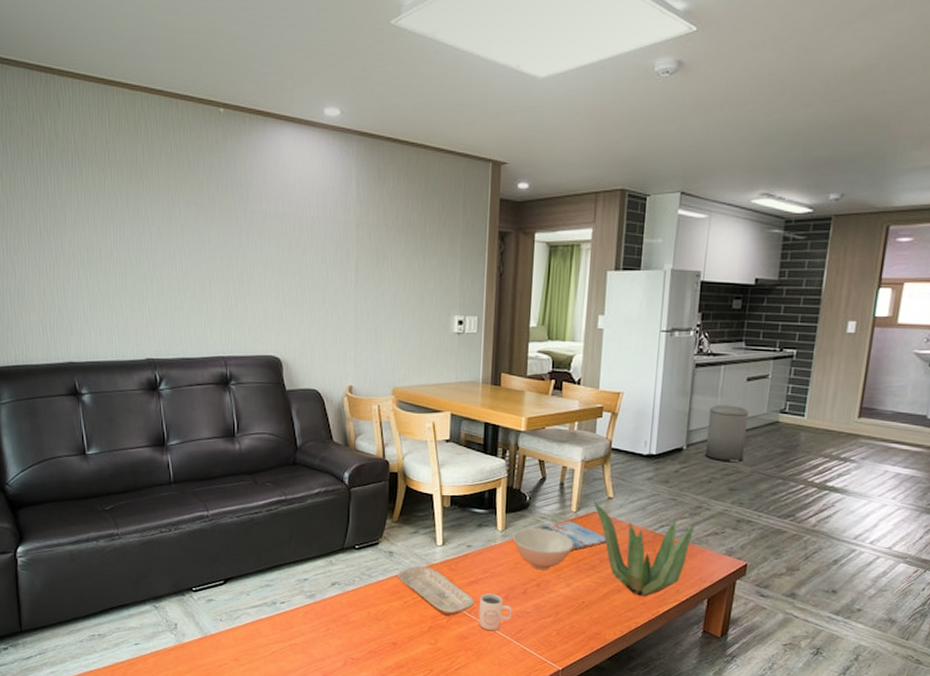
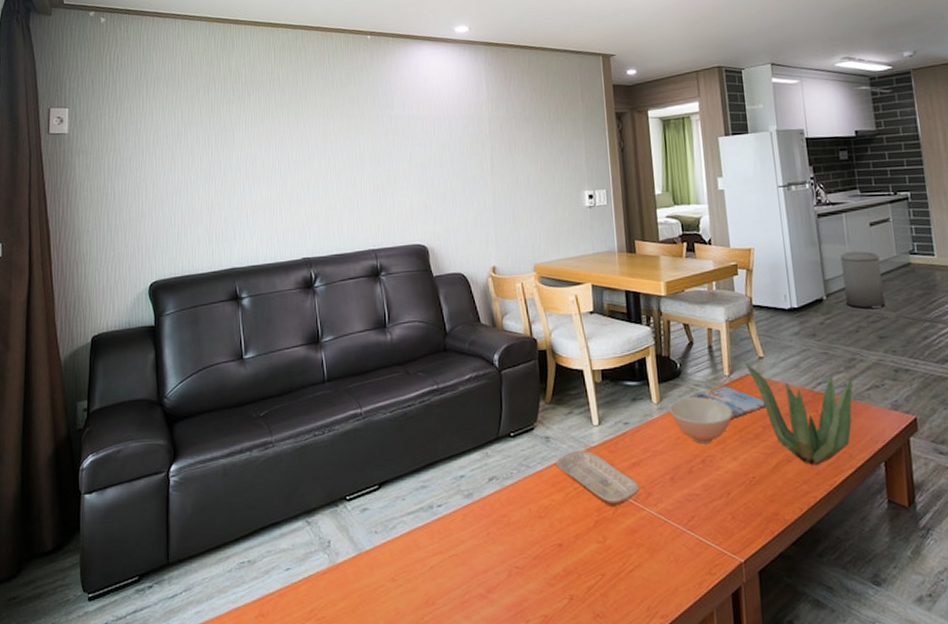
mug: present [478,593,512,631] -> none [644,476,681,521]

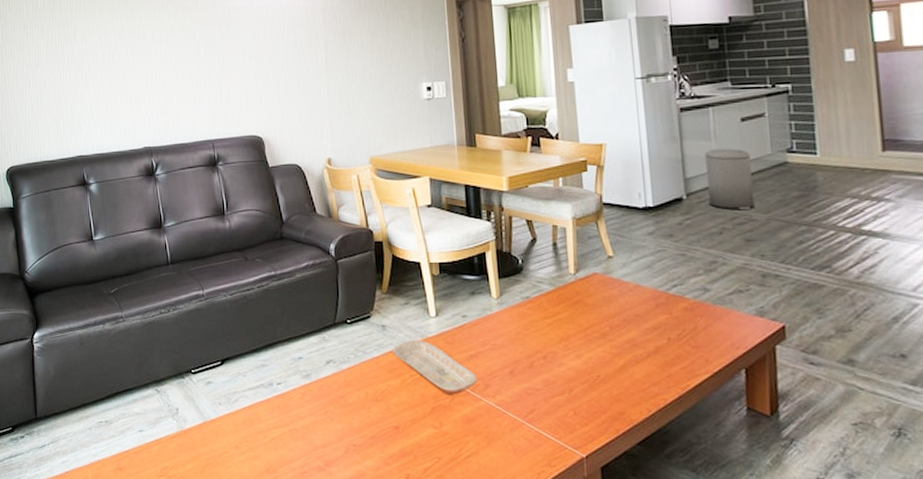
bowl: present [669,397,734,444] -> none [509,294,578,340]
magazine: present [689,386,766,418] -> none [531,284,614,317]
plant: present [744,361,853,466] -> none [592,260,713,369]

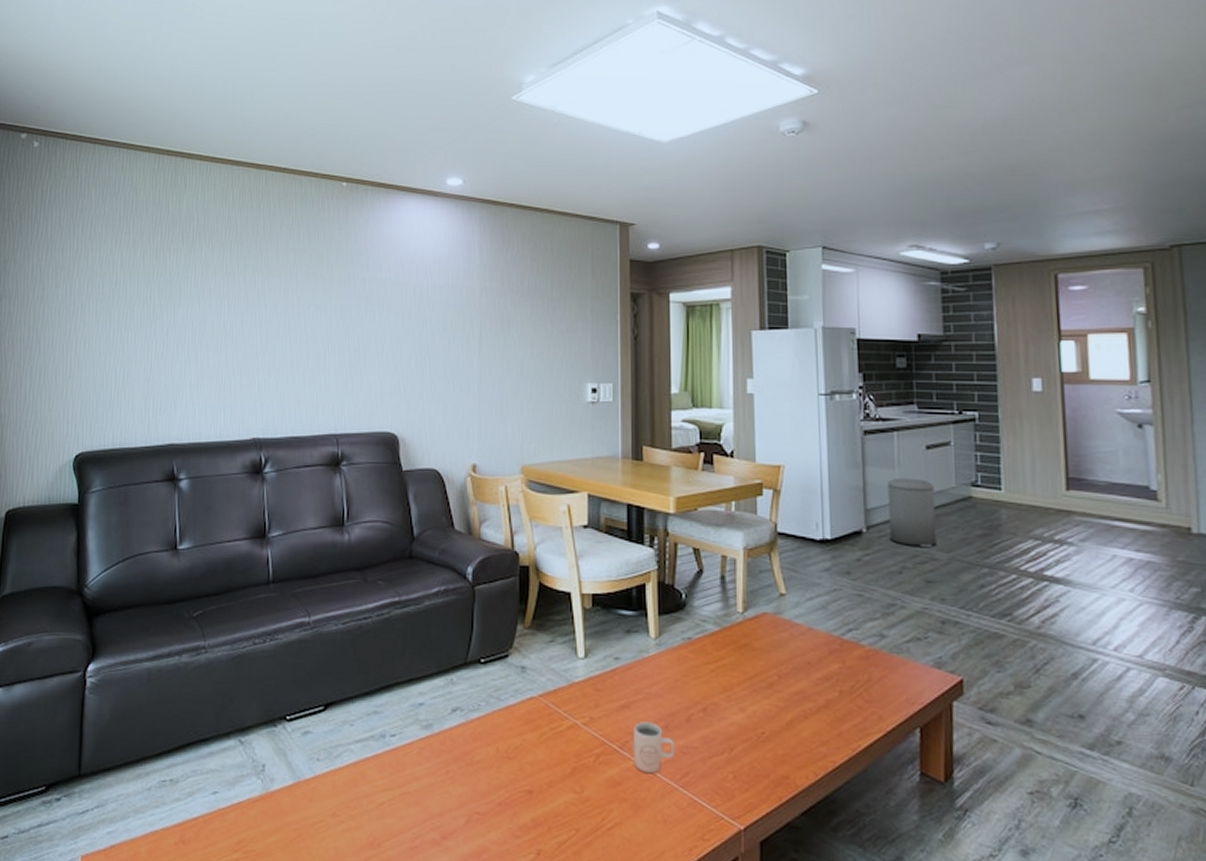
tray: present [392,340,478,395] -> none [531,685,628,753]
mug: none [482,368,520,412] -> present [633,721,675,774]

